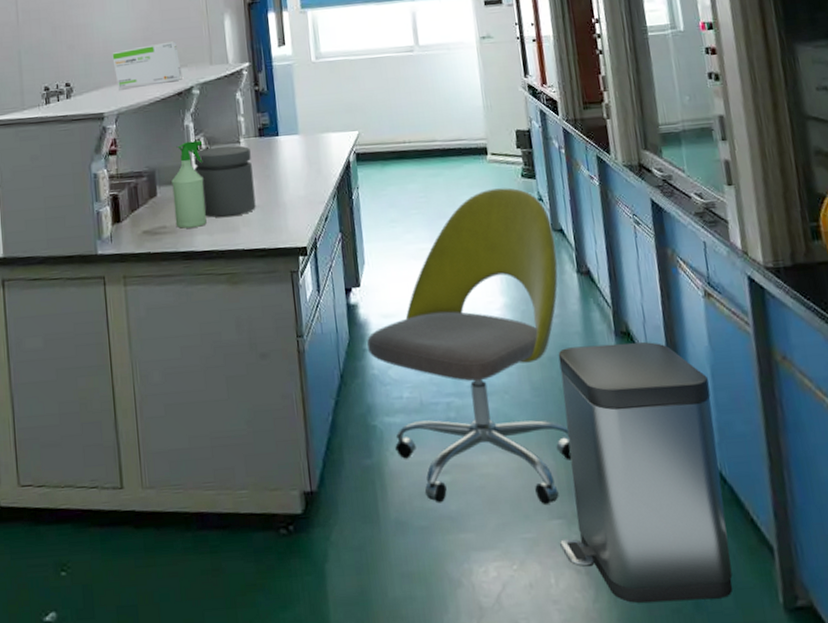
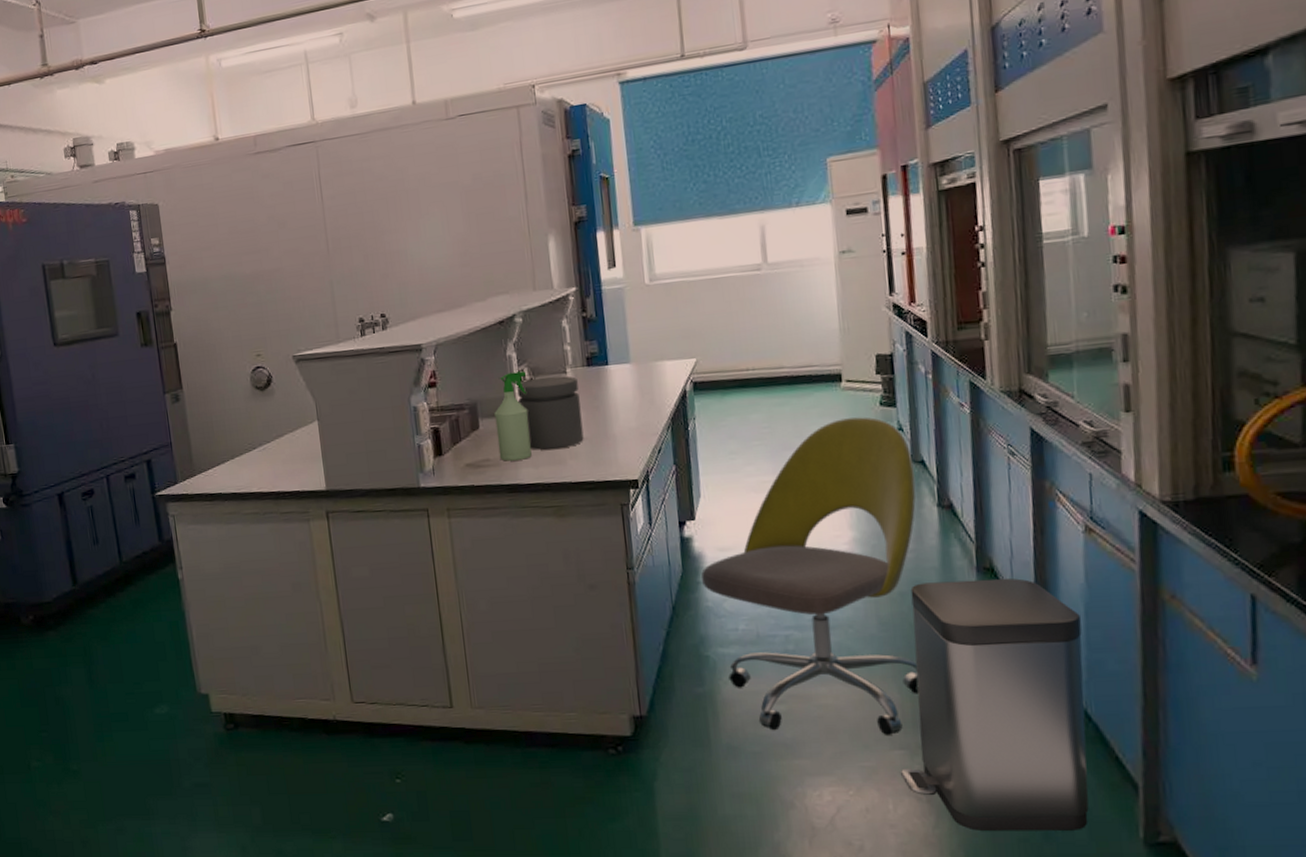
medicine box: present [112,41,182,92] -> none [428,266,504,322]

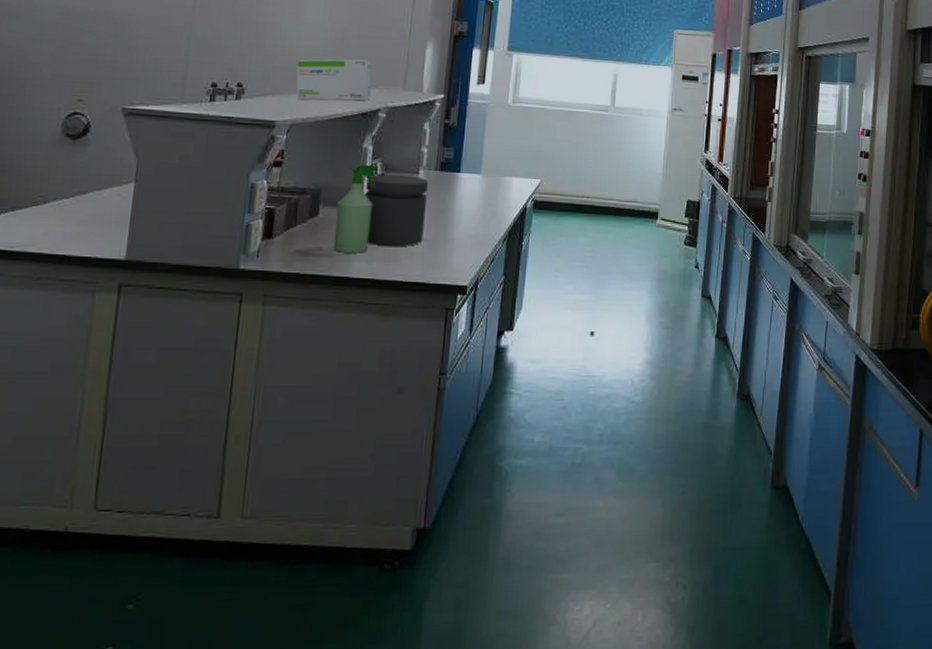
medicine box: none [428,266,504,322] -> present [296,59,372,102]
office chair: present [700,417,919,735] -> none [508,252,703,548]
pedal bin: present [900,578,1089,832] -> none [652,405,807,640]

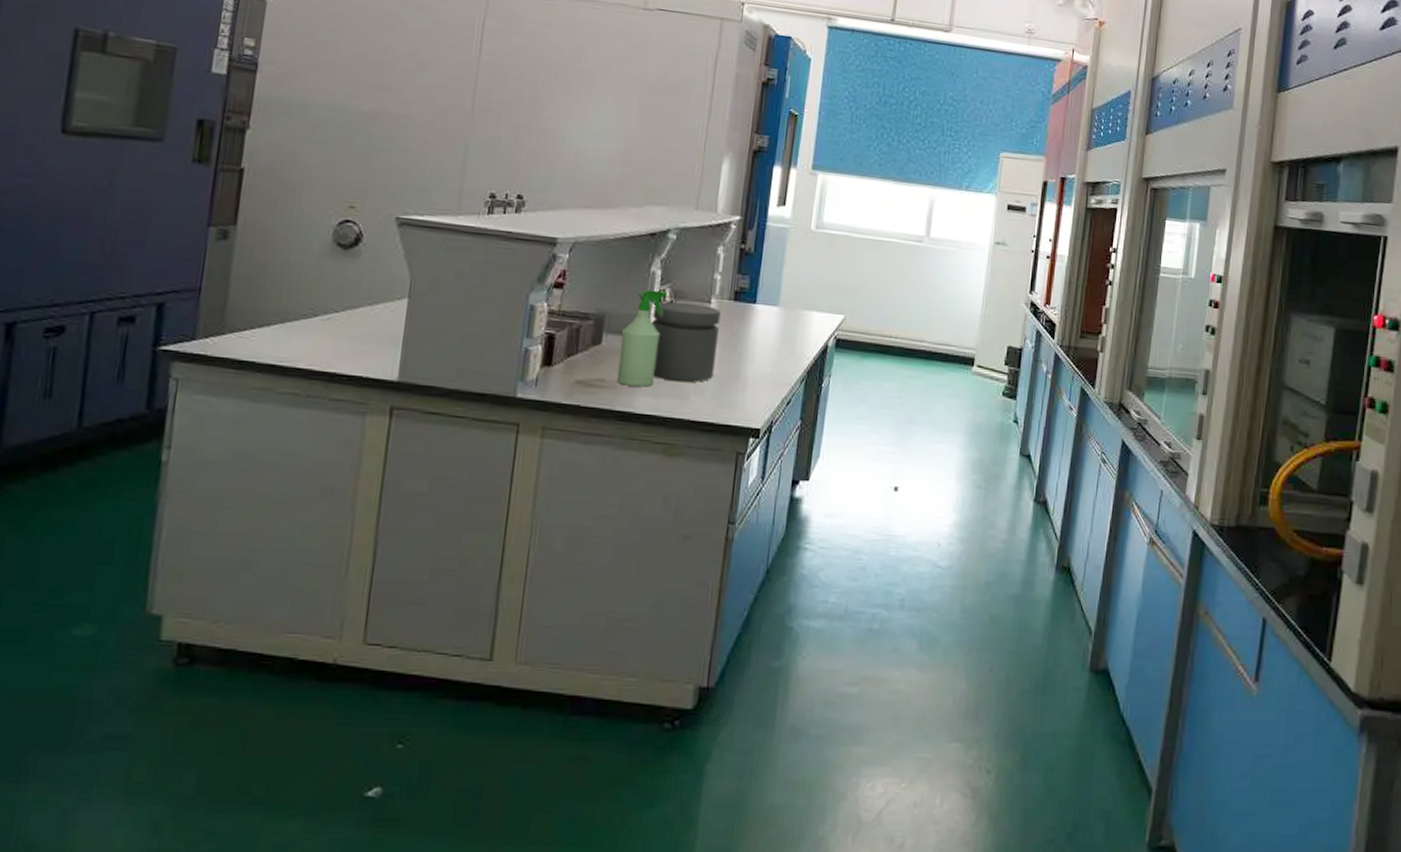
medicine box: present [296,59,372,102] -> none [580,171,662,220]

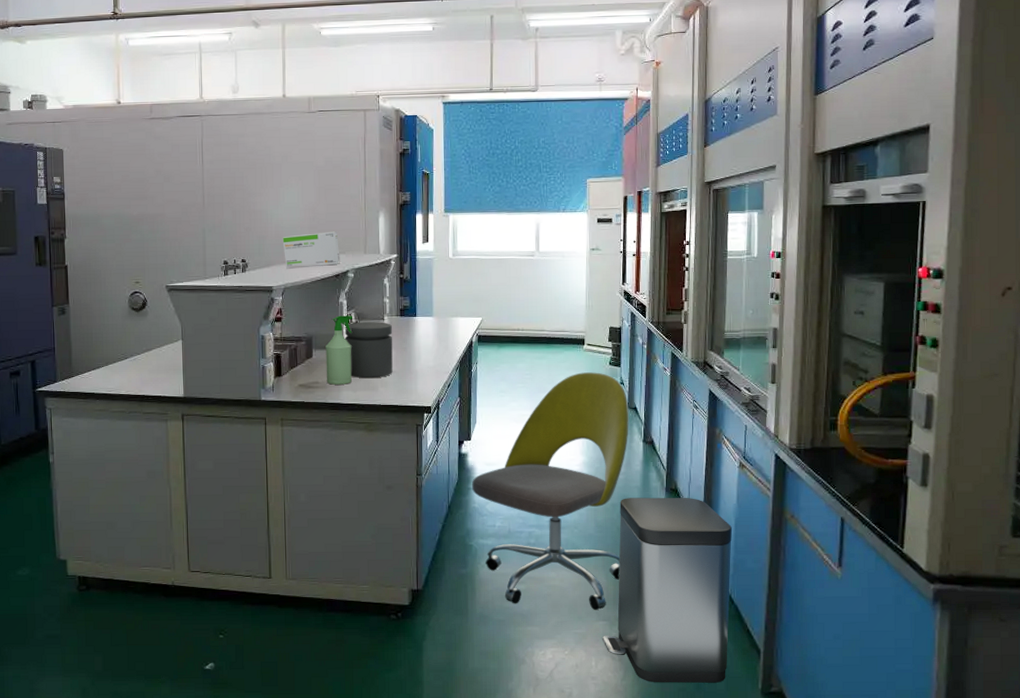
medicine box: none [580,171,662,220] -> present [282,231,340,270]
office chair: none [801,402,1021,726] -> present [471,372,629,610]
pedal bin: none [952,574,1132,832] -> present [602,497,732,683]

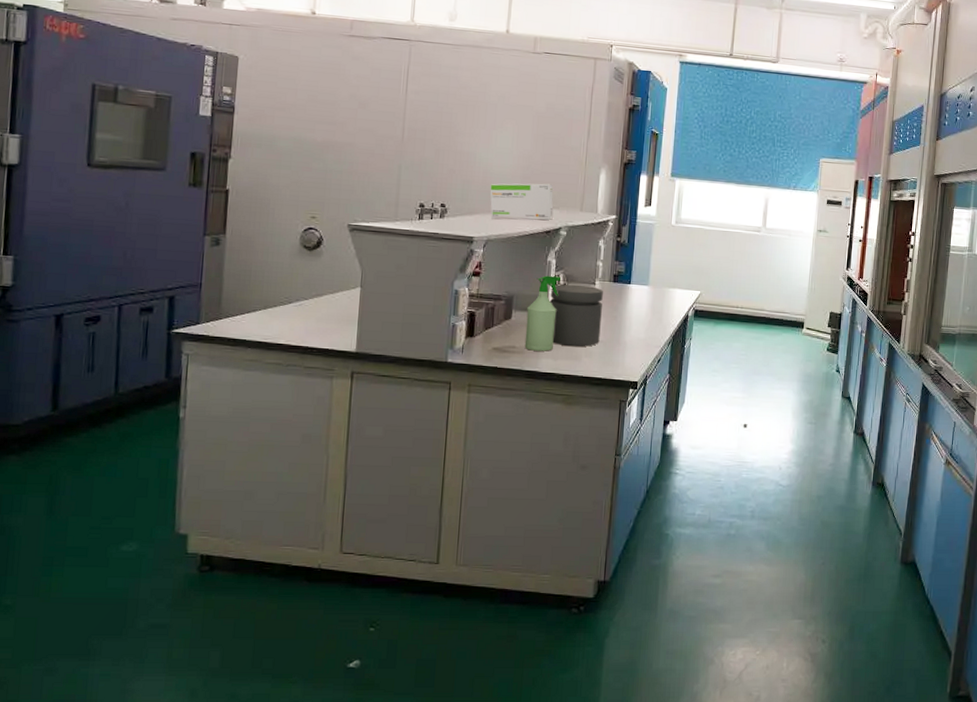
office chair: present [471,372,629,610] -> none [673,357,843,607]
pedal bin: present [602,497,732,683] -> none [795,490,933,686]

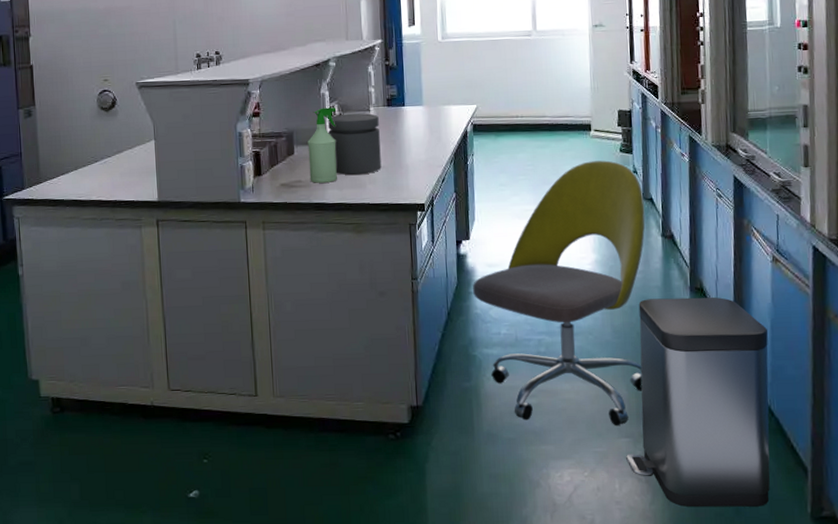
medicine box: present [490,183,554,220] -> none [258,17,321,61]
office chair: none [673,357,843,607] -> present [472,160,646,425]
pedal bin: none [795,490,933,686] -> present [625,297,770,507]

